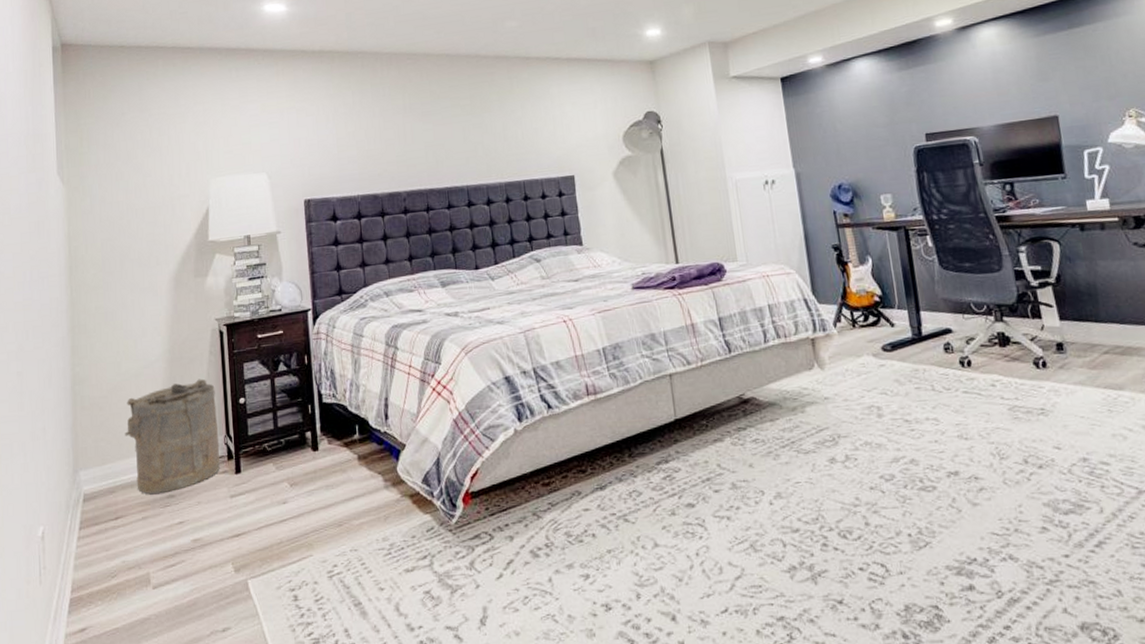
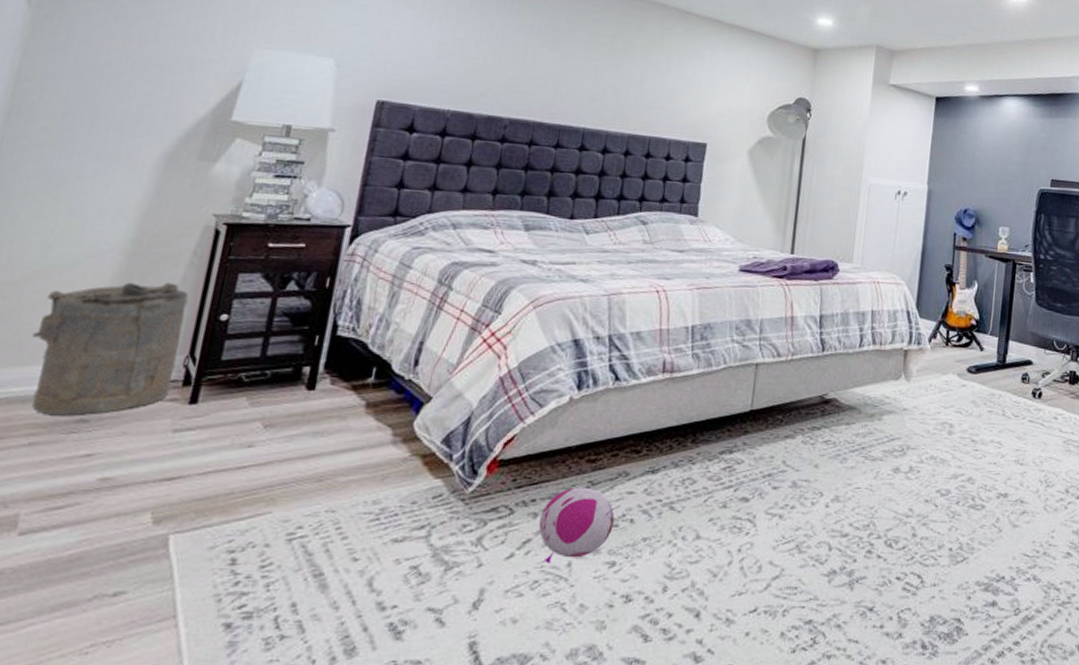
plush toy: none [516,508,579,581] -> present [539,487,615,564]

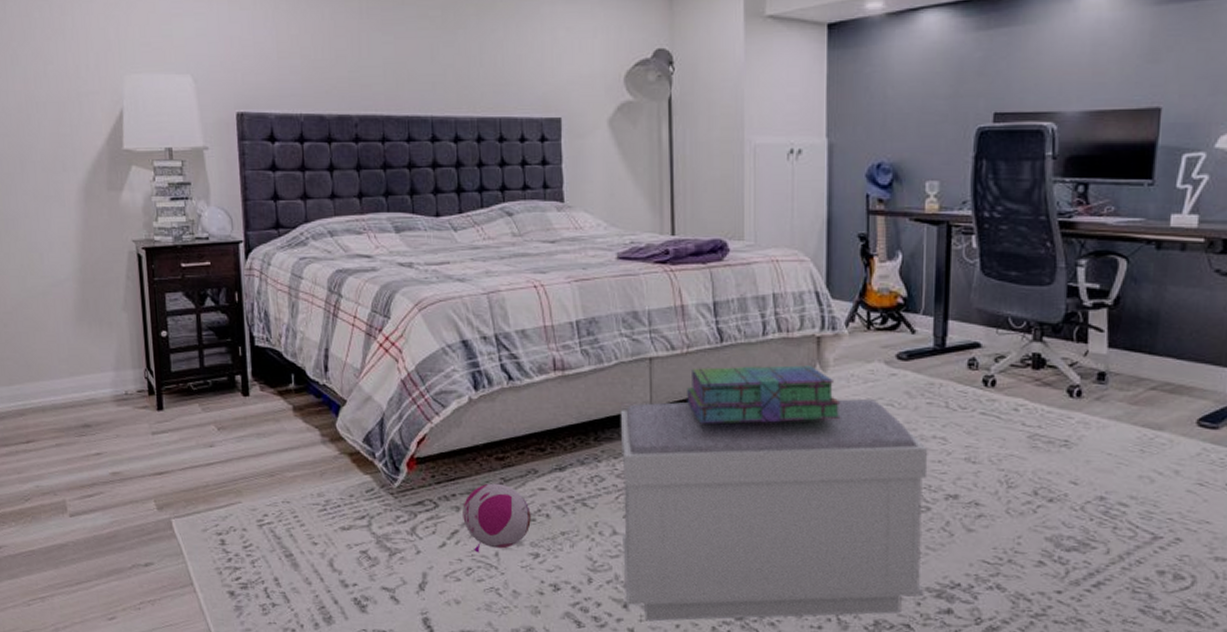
laundry hamper: present [32,282,189,416] -> none [33,305,141,422]
bench: none [699,406,987,631] -> present [620,399,928,621]
stack of books: none [785,374,919,427] -> present [687,365,841,424]

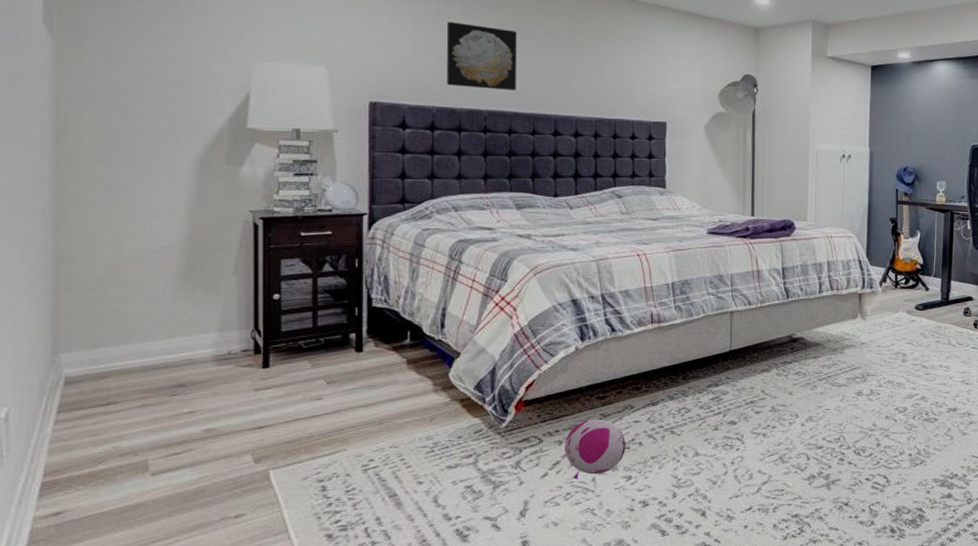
wall art: none [308,11,387,90] -> present [446,22,517,90]
bench: present [620,399,928,621] -> none [703,340,936,525]
stack of books: present [687,365,841,424] -> none [759,315,875,363]

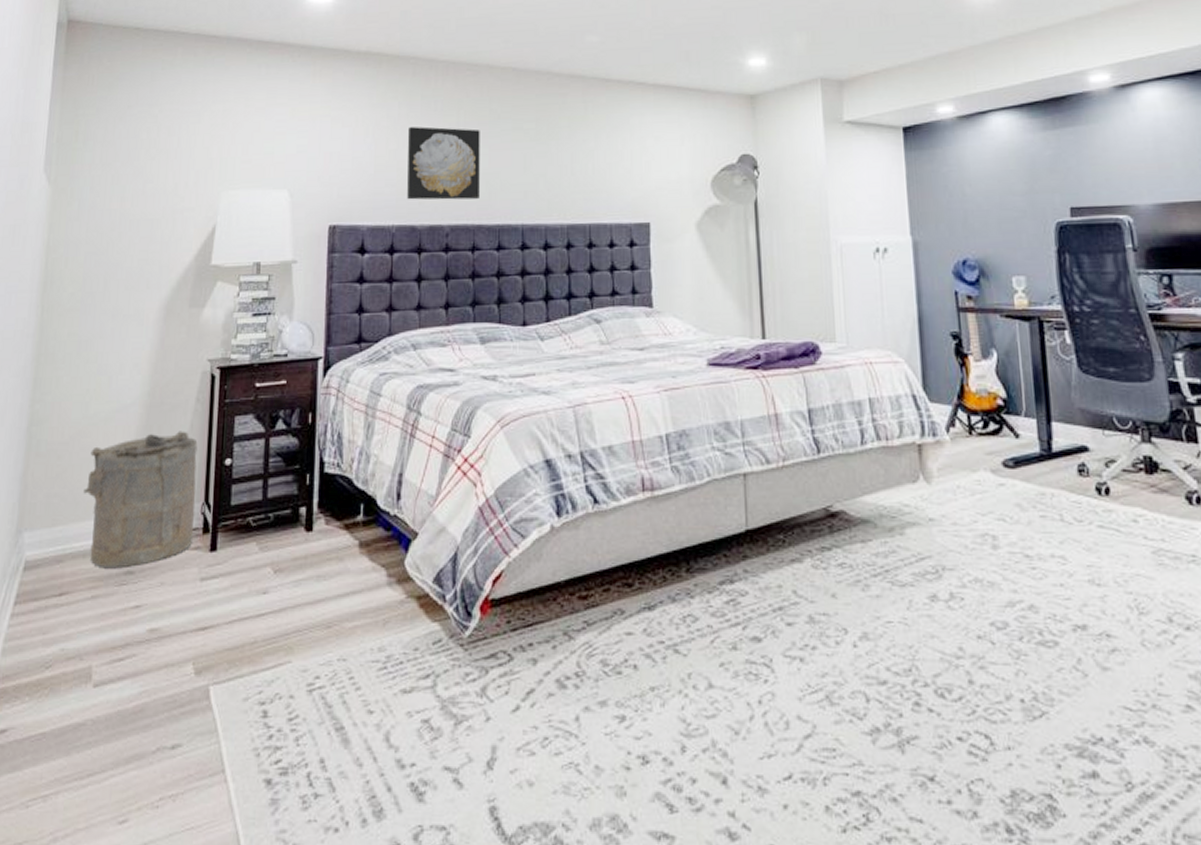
laundry hamper: none [124,270,245,383] -> present [83,431,198,569]
plush toy: present [565,419,626,480] -> none [540,628,616,718]

